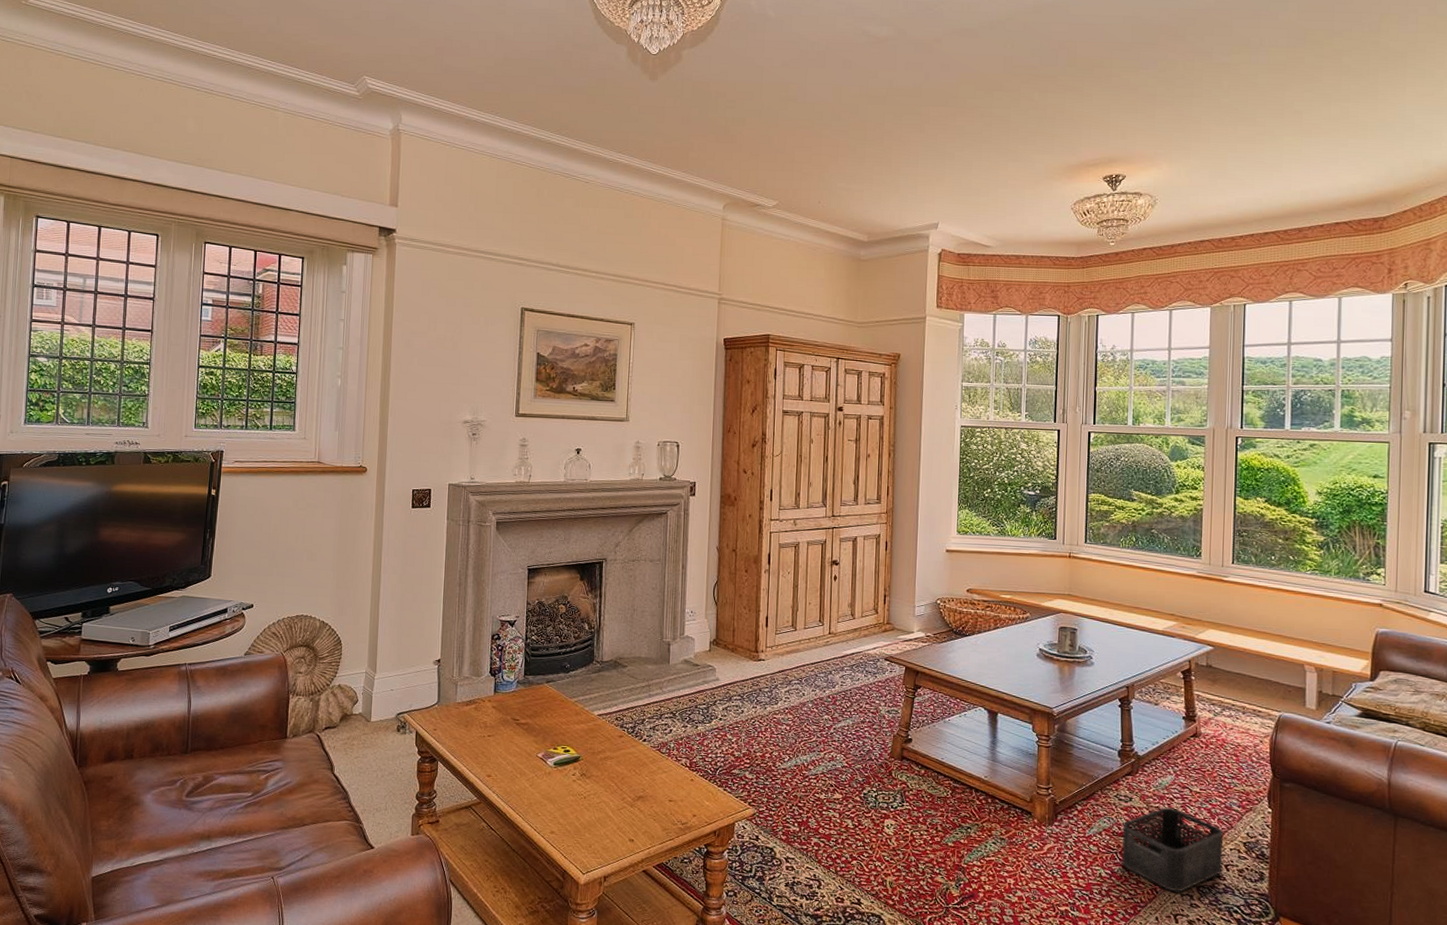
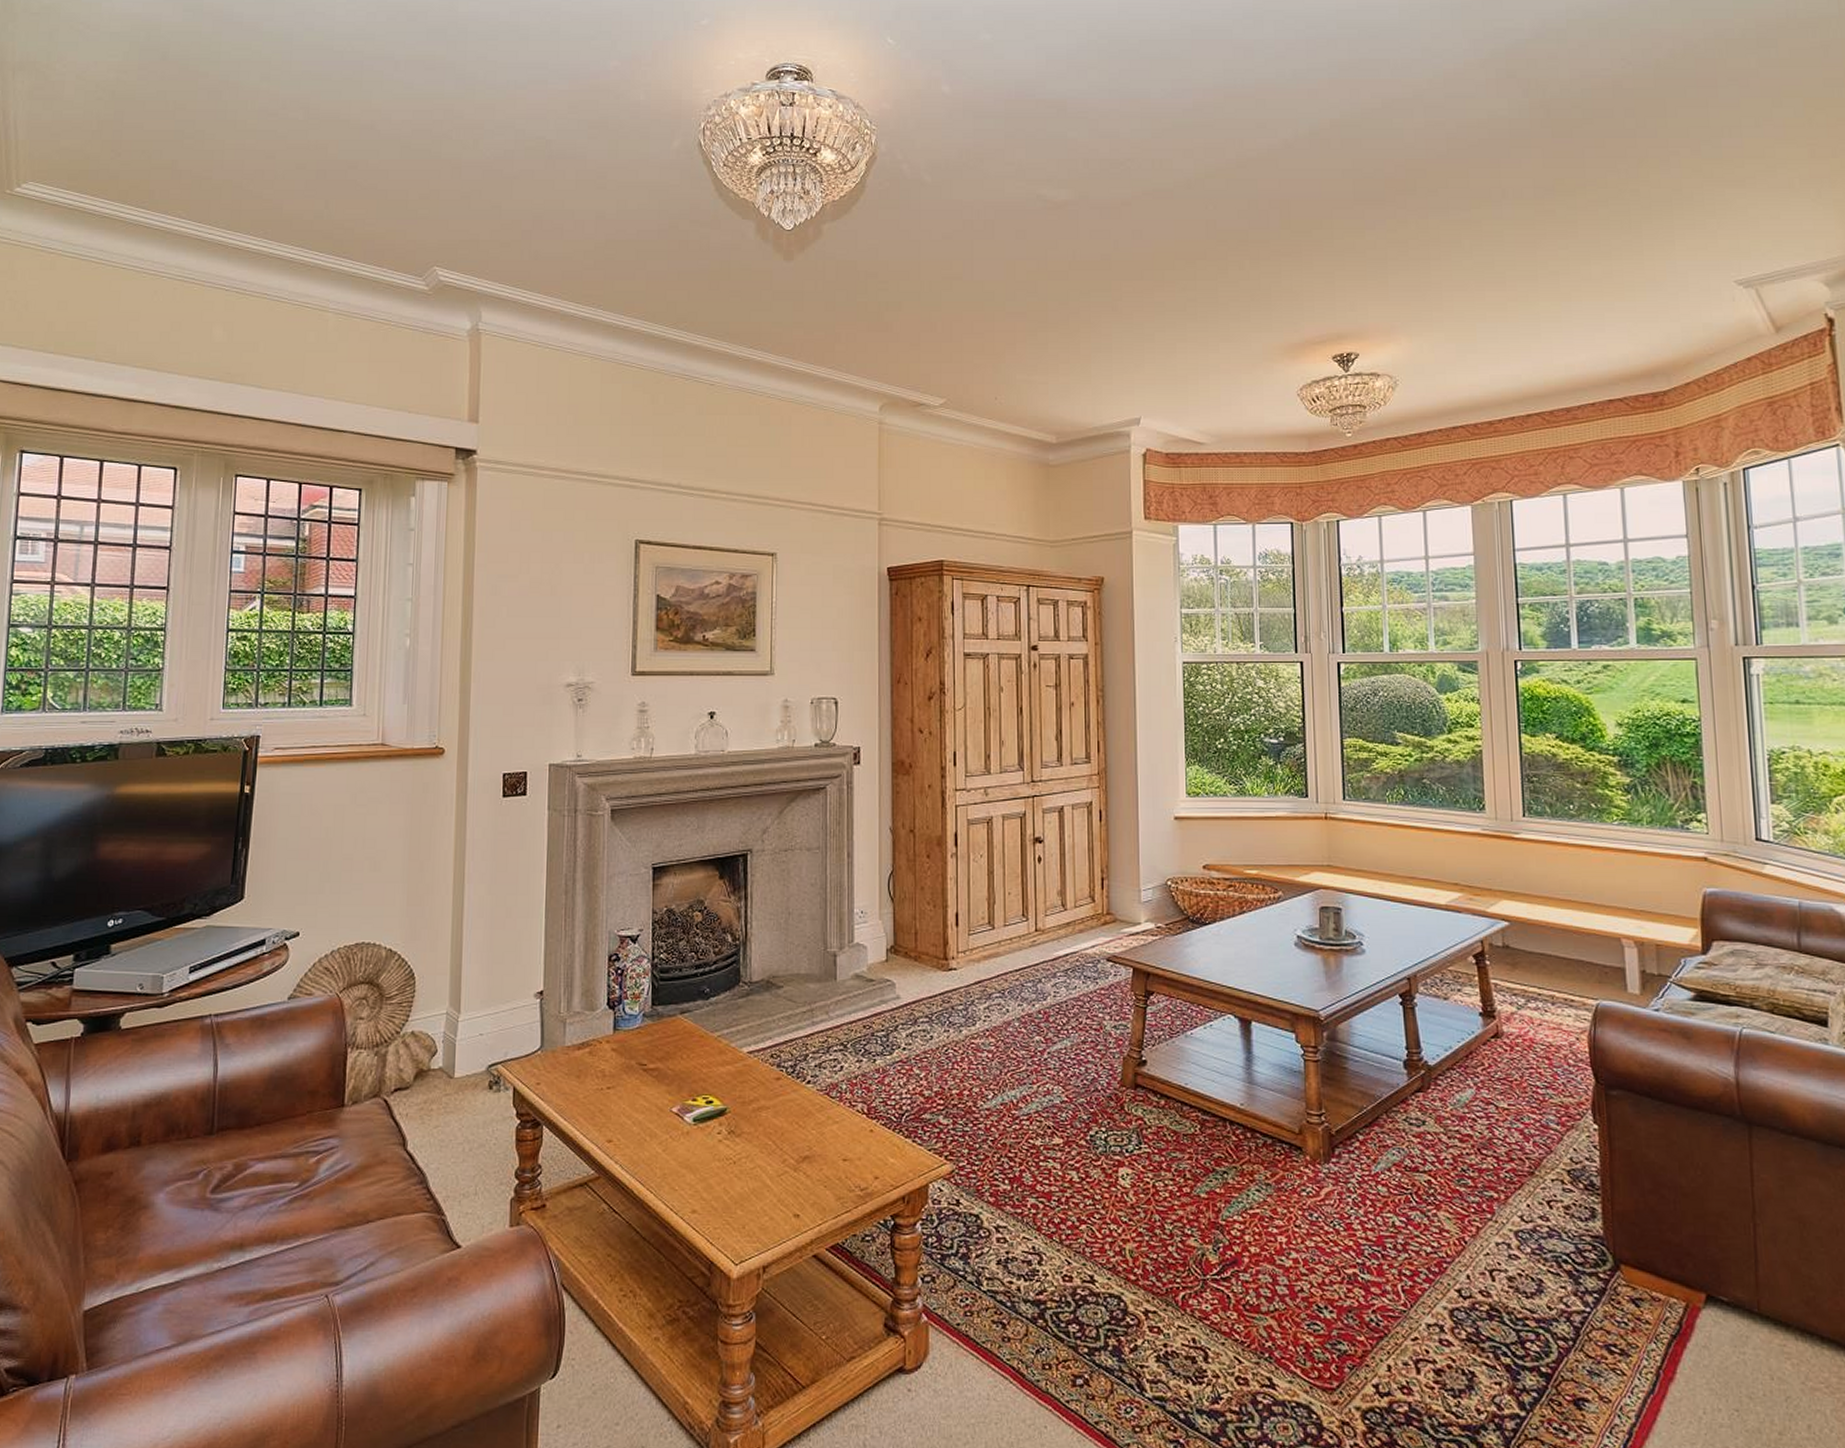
storage bin: present [1121,806,1223,892] -> none [1416,1129,1544,1241]

